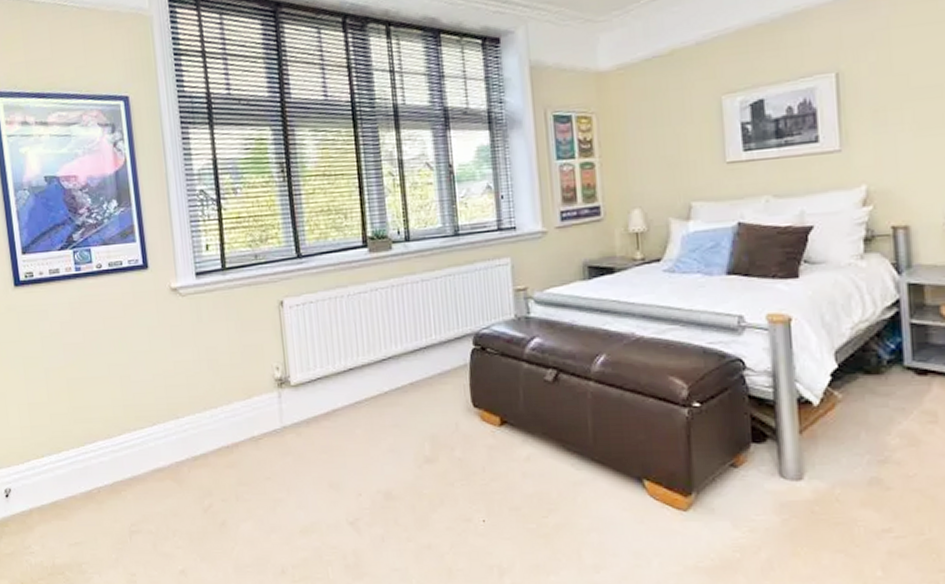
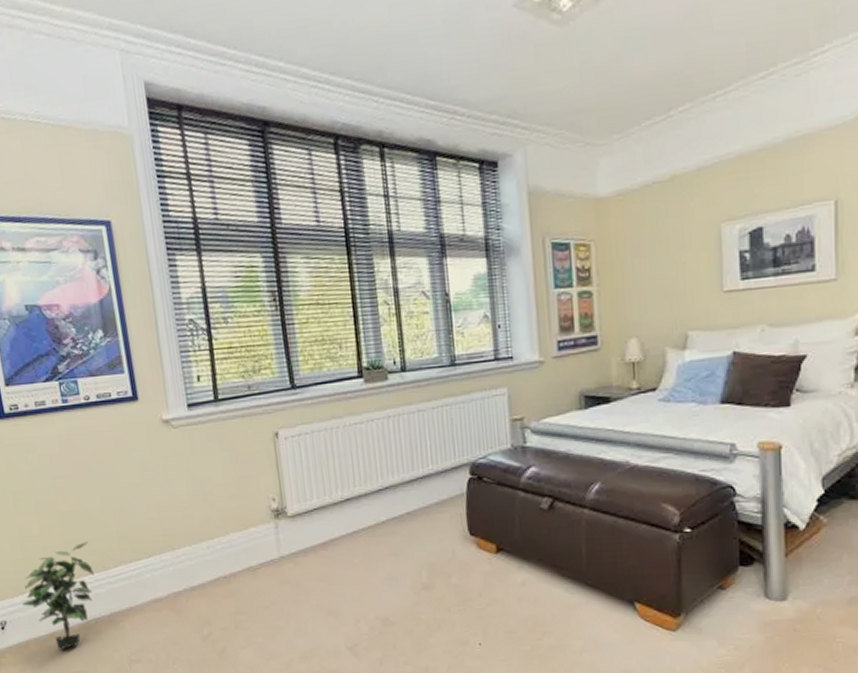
potted plant: none [26,409,99,520] -> present [21,541,94,650]

